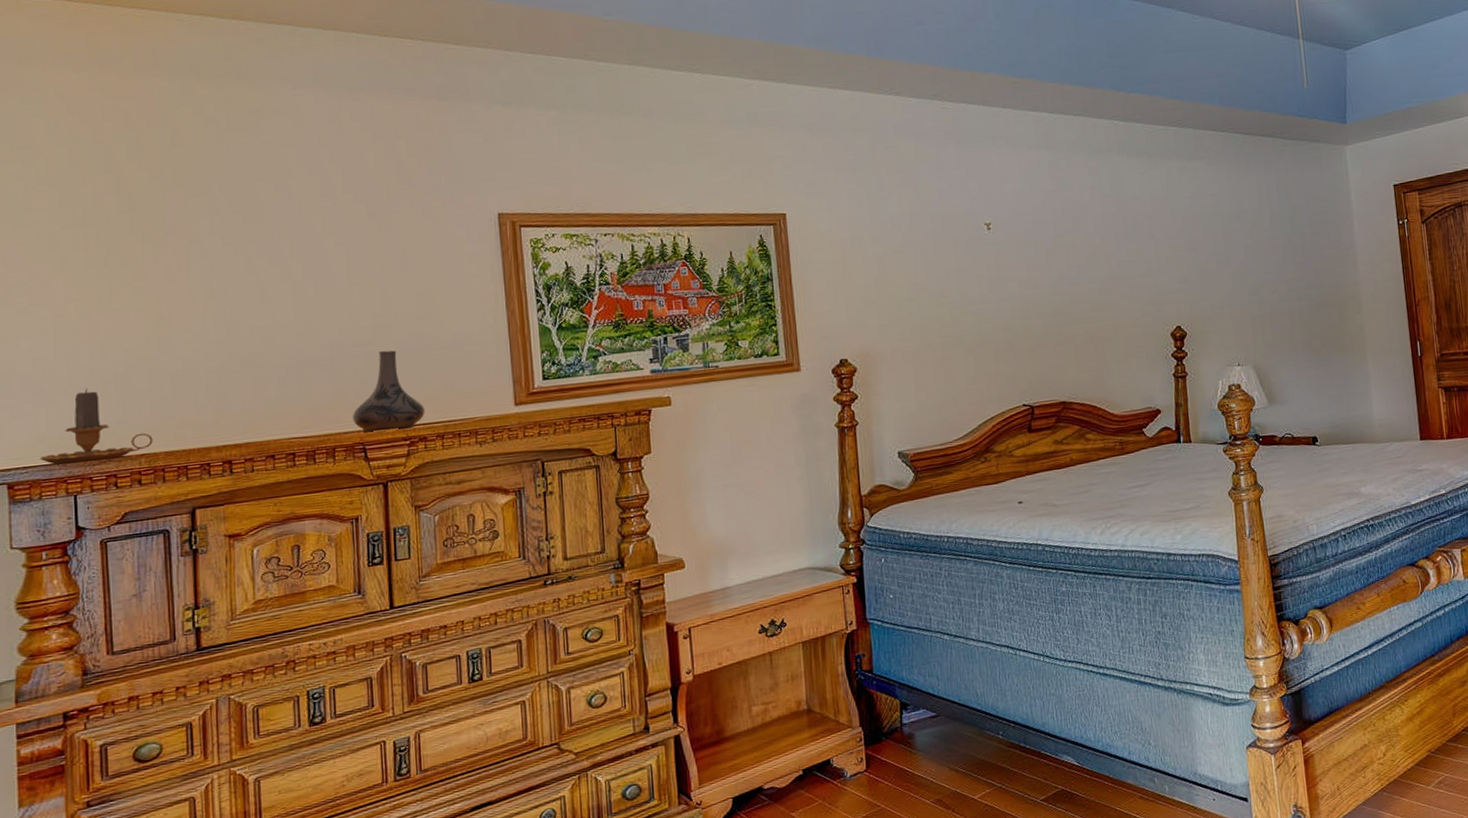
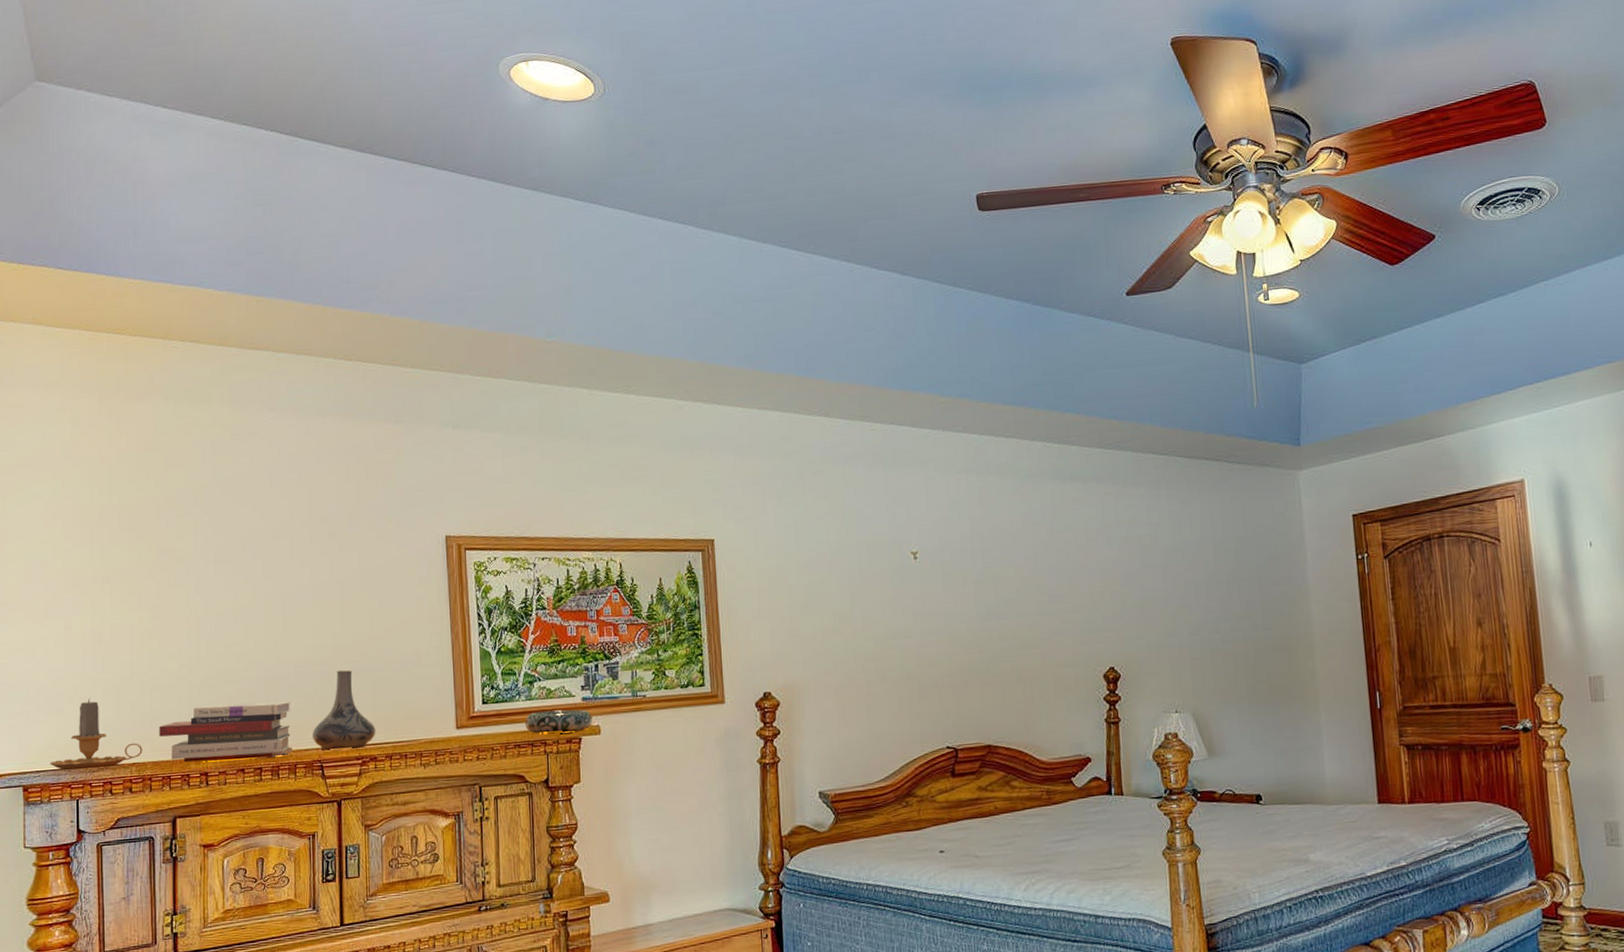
books: none [172,384,330,451] -> present [159,701,292,763]
decorative bowl: none [589,382,663,408] -> present [524,709,593,735]

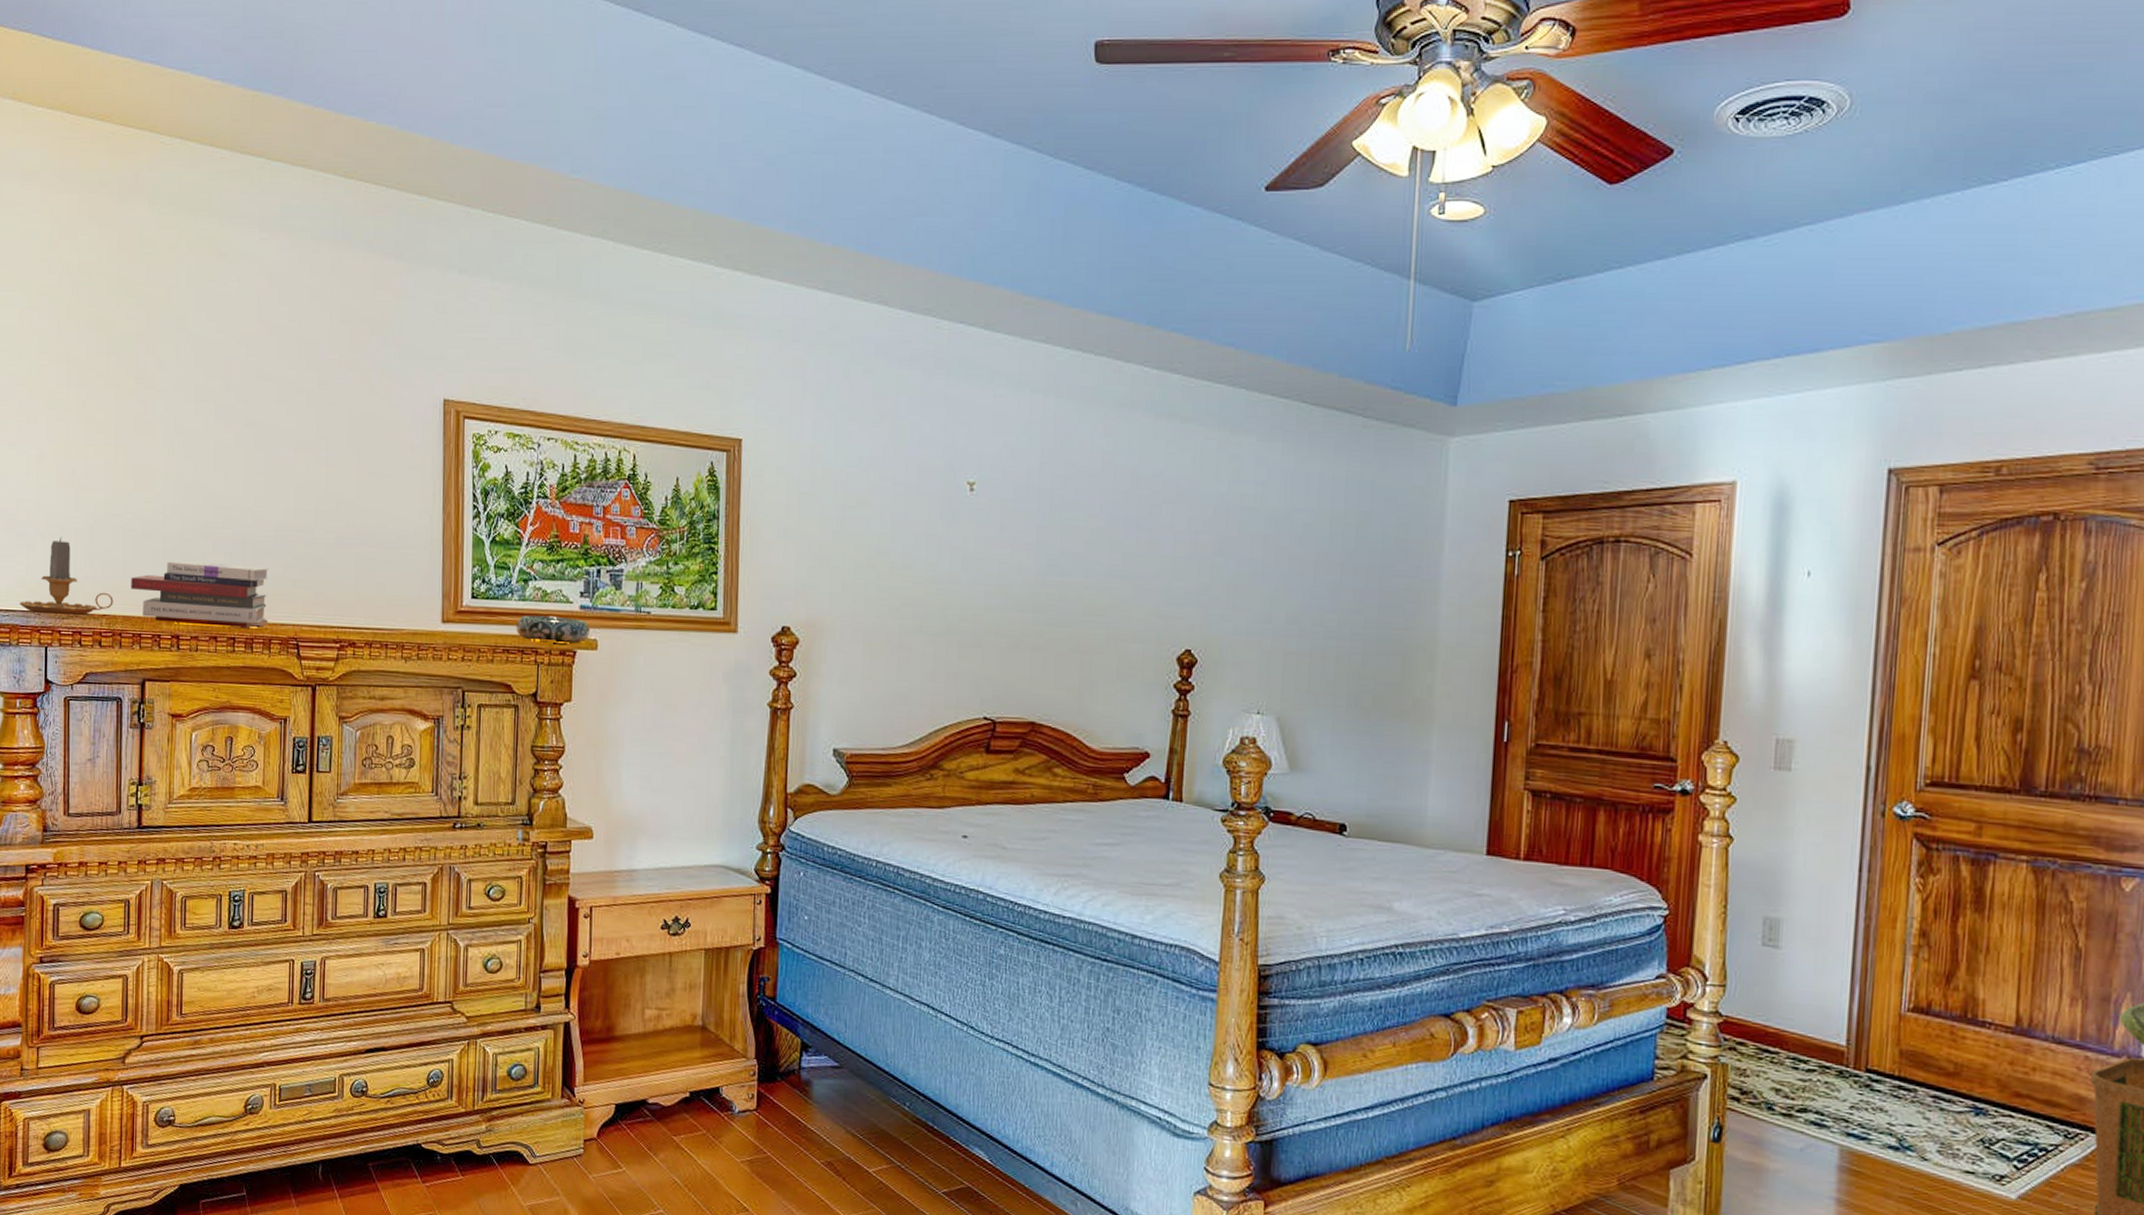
decorative vase: present [313,669,376,752] -> none [289,539,357,631]

